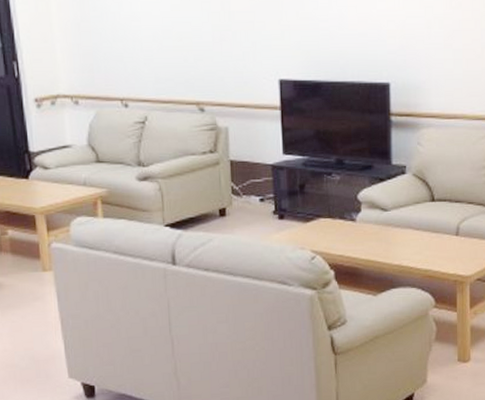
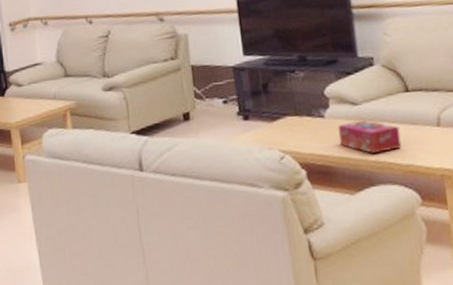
tissue box: none [367,226,423,257] -> present [337,120,402,153]

